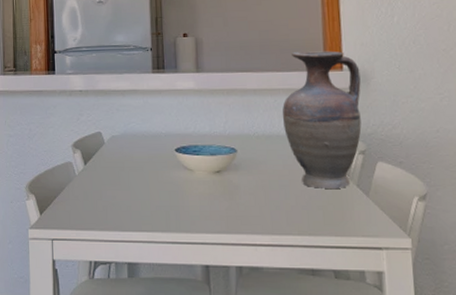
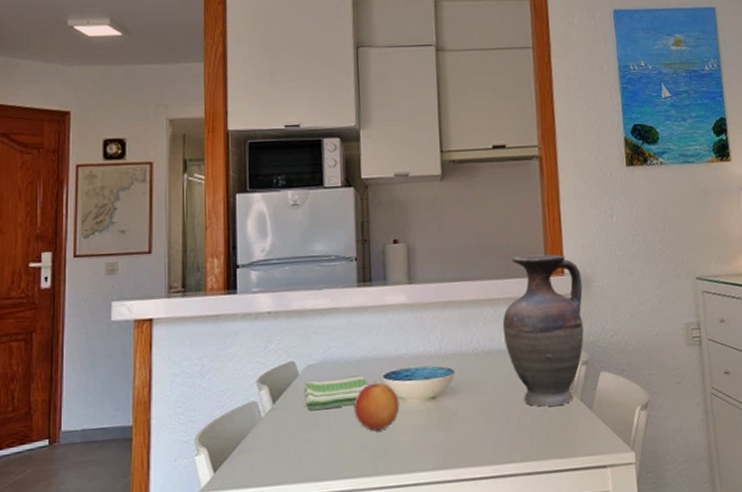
dish towel: none [109,147,163,174] -> present [303,375,370,411]
apple: none [150,153,189,194] -> present [354,381,400,430]

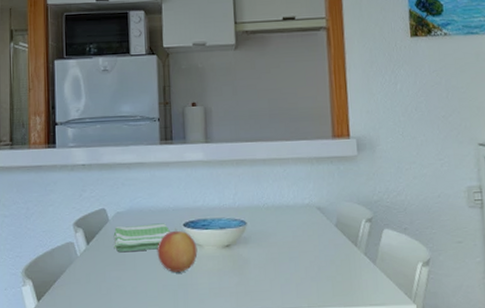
vase: present [502,254,584,407] -> none [291,119,368,259]

